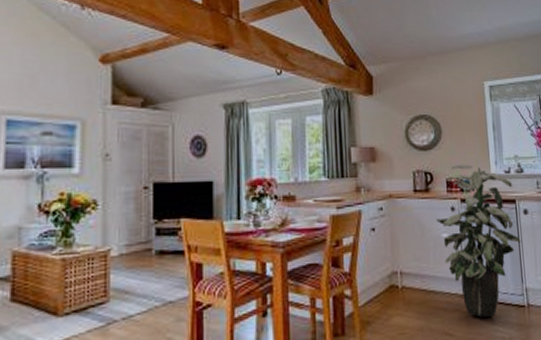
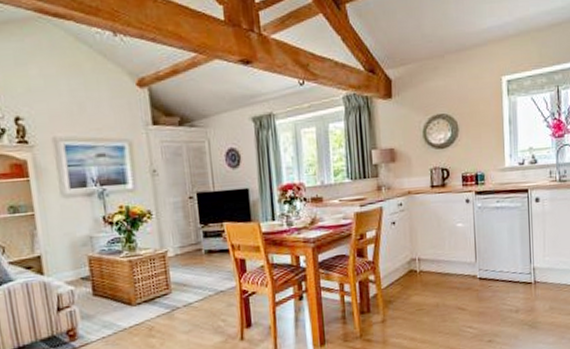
indoor plant: present [436,164,521,317] -> none [452,158,531,294]

